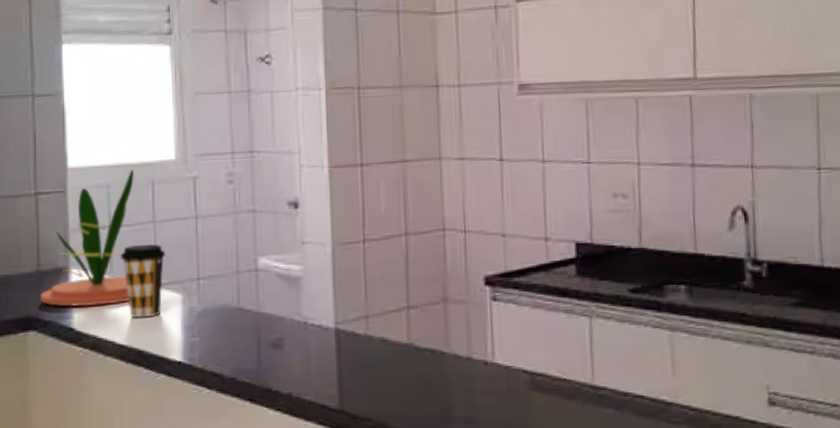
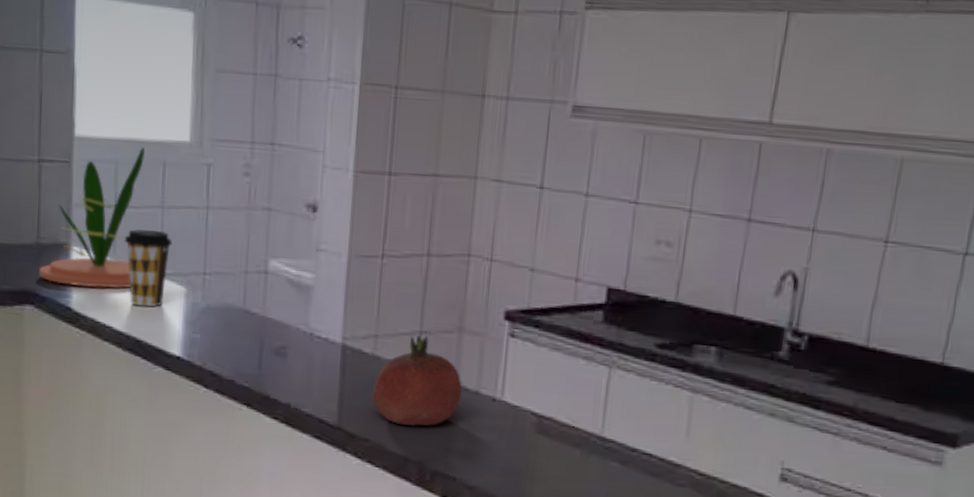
fruit: none [369,310,455,400] -> present [372,335,463,427]

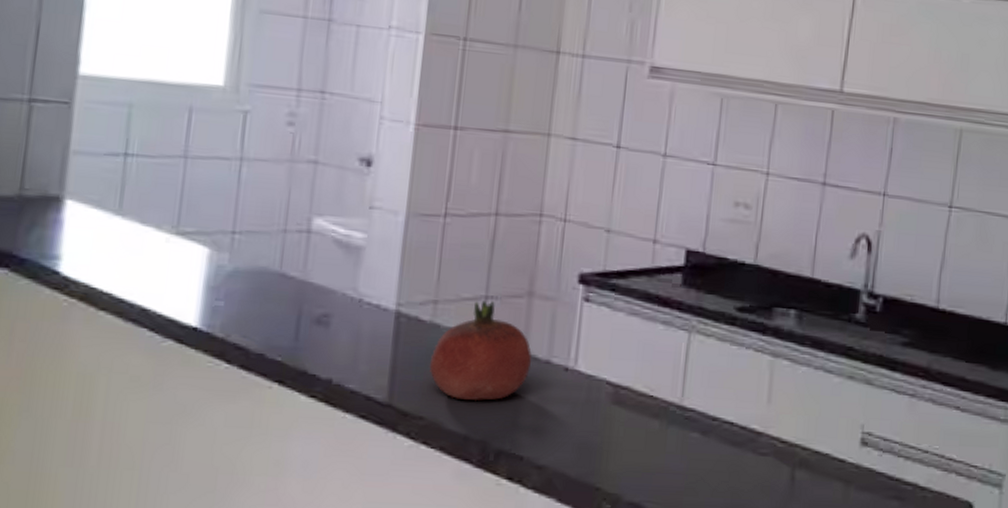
plant: present [39,147,146,289] -> none [18,89,168,249]
coffee cup: present [124,229,173,307] -> none [134,181,196,270]

